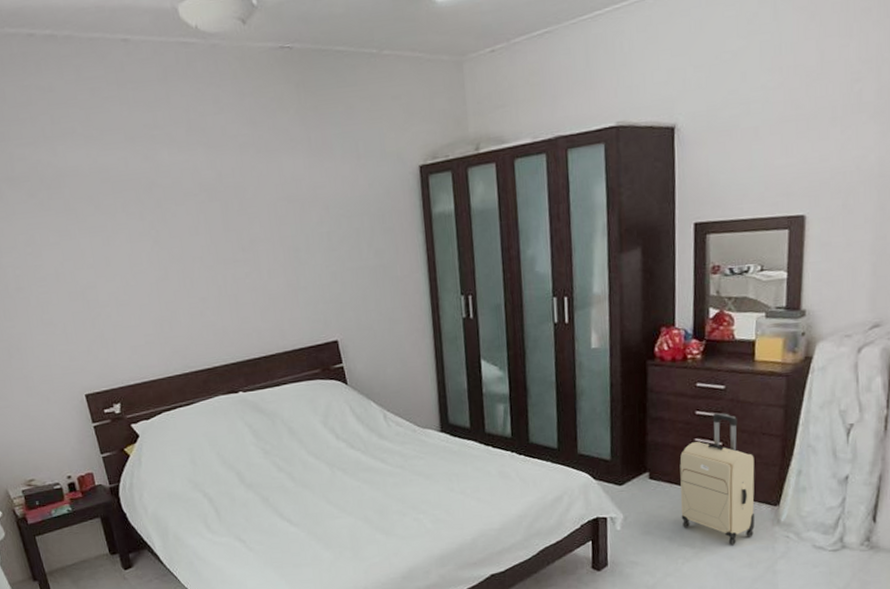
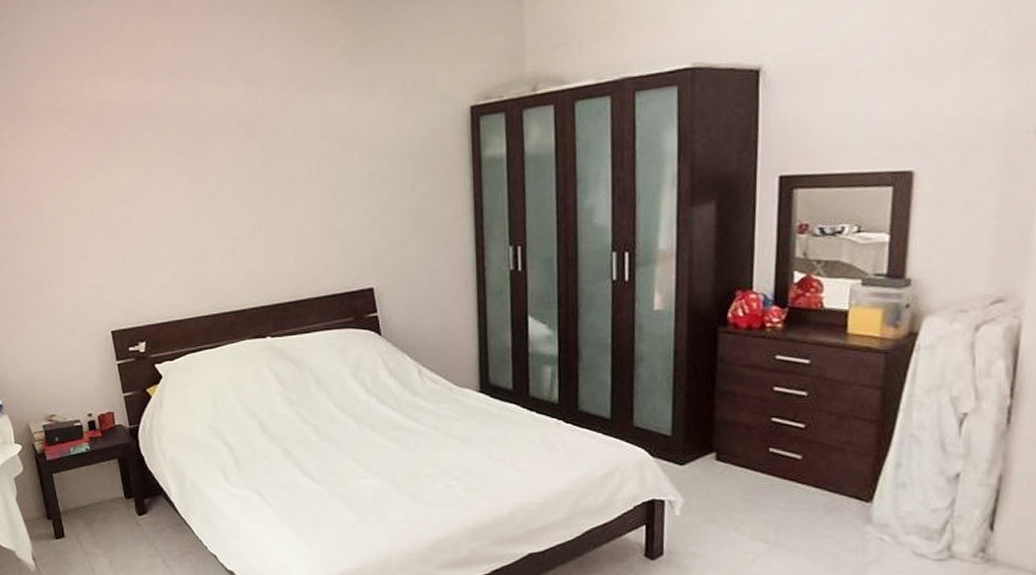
suitcase: present [679,412,755,546] -> none [752,390,843,544]

